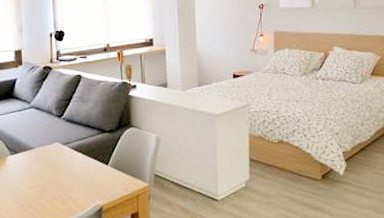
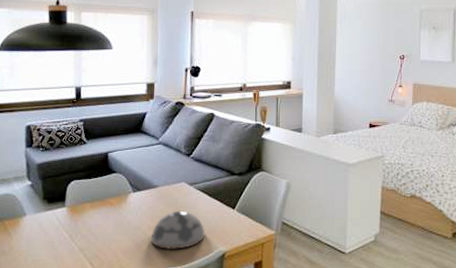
decorative bowl: none [31,169,82,207] -> present [150,210,205,251]

